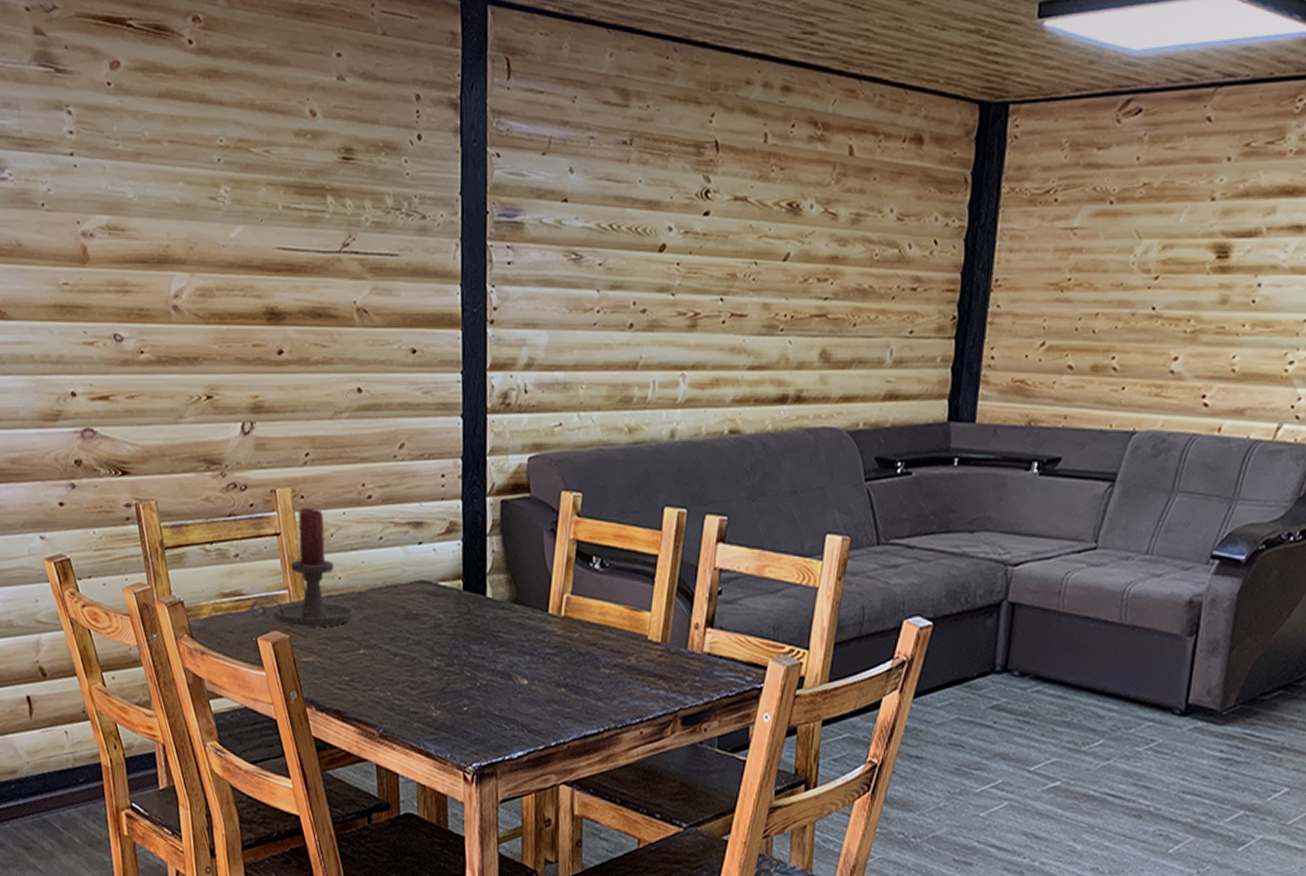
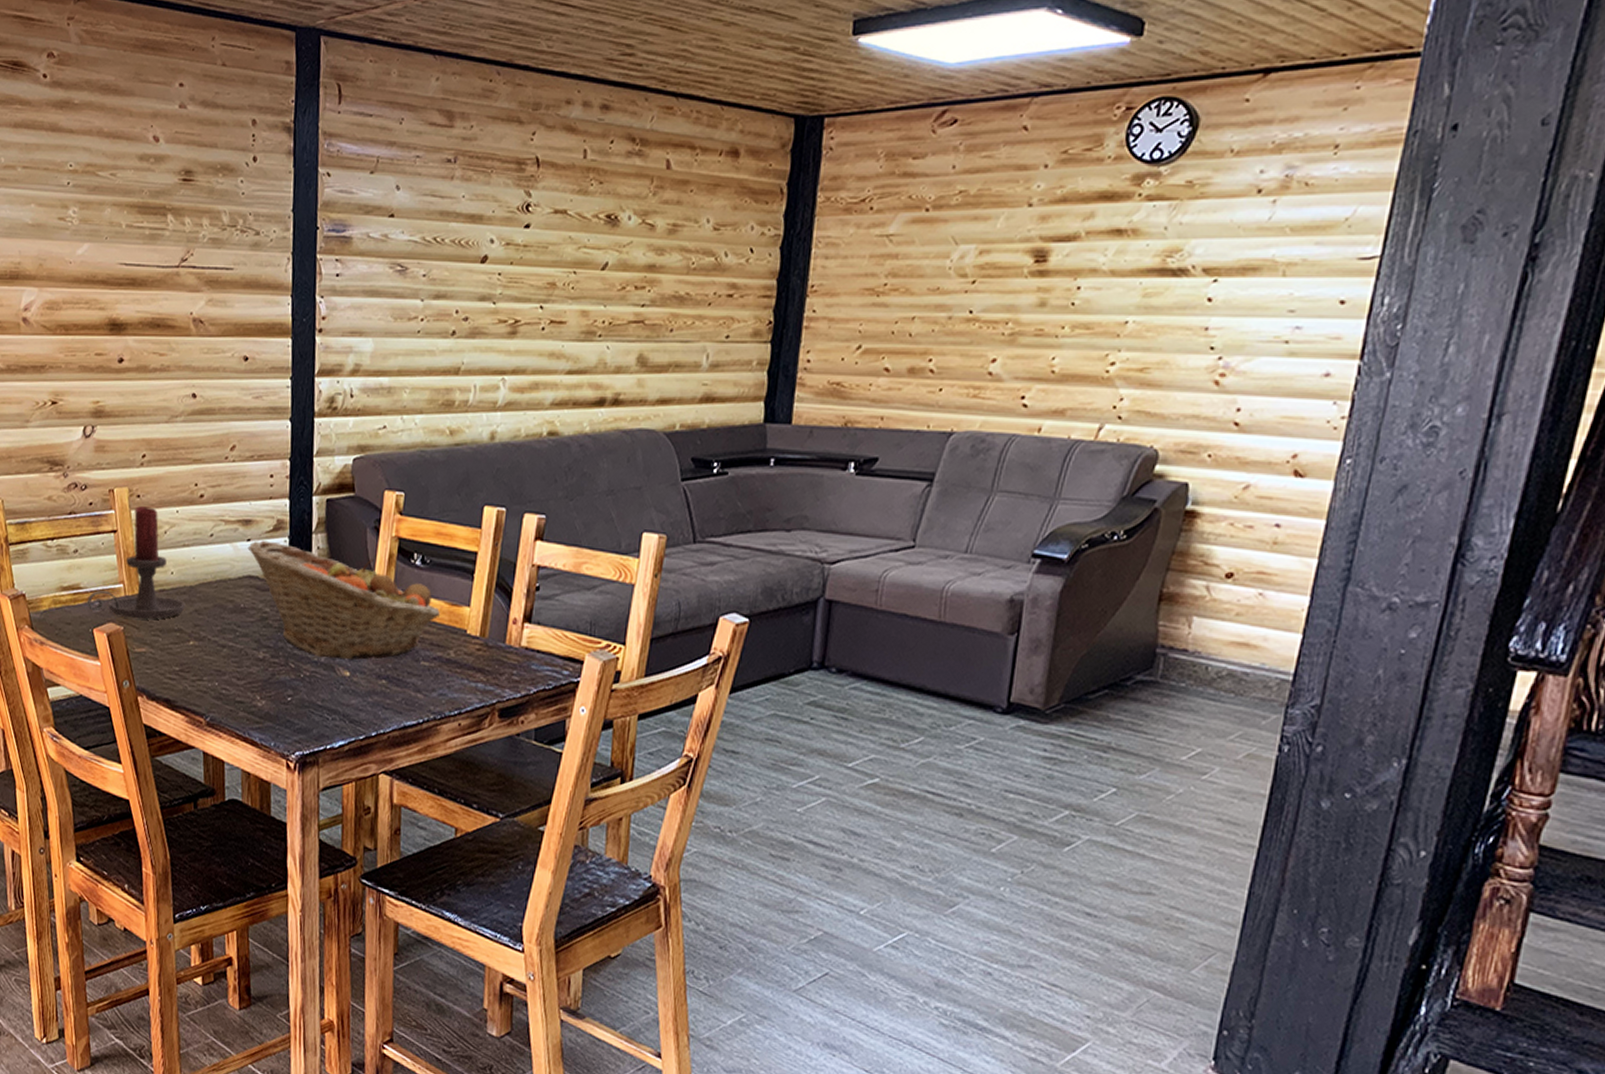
fruit basket: none [419,543,621,668] -> present [247,540,441,660]

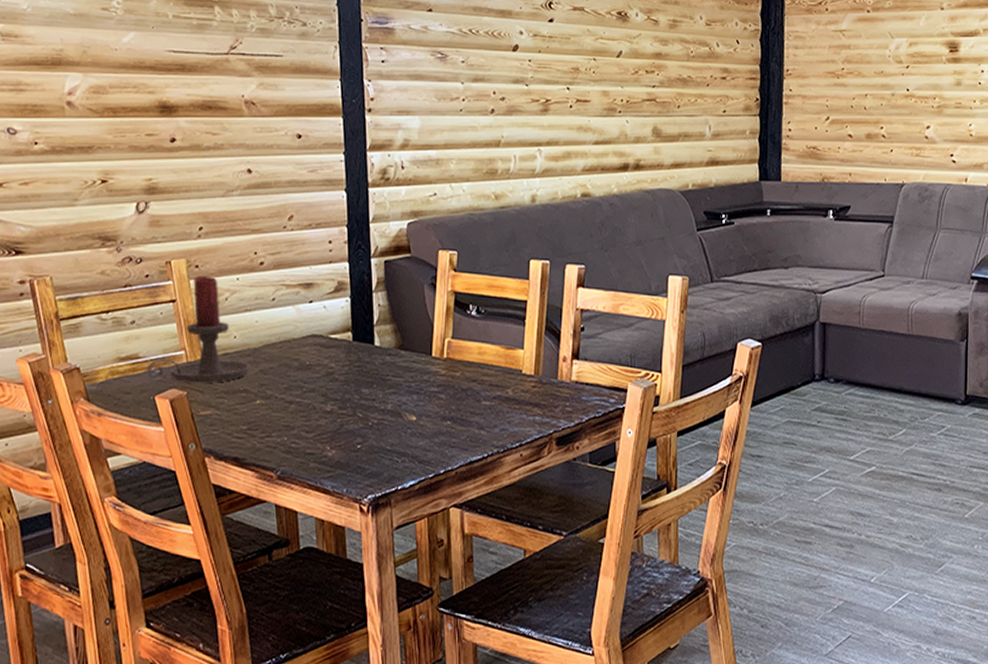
fruit basket: present [247,540,441,660] -> none [310,301,498,406]

